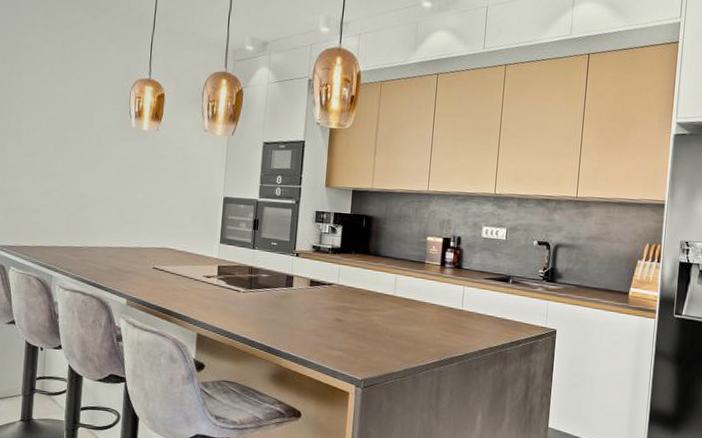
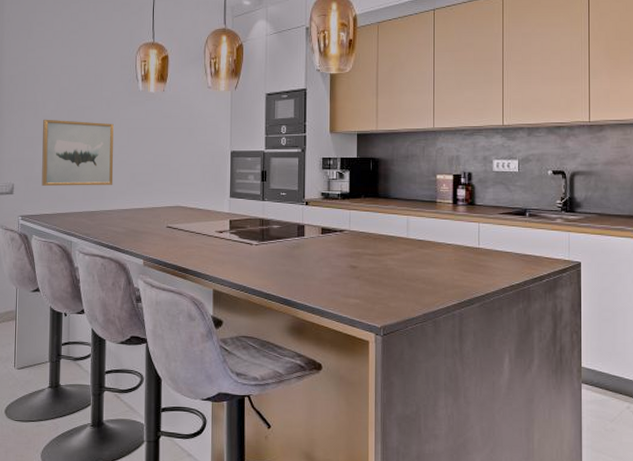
wall art: none [22,147,103,222] -> present [41,119,114,186]

